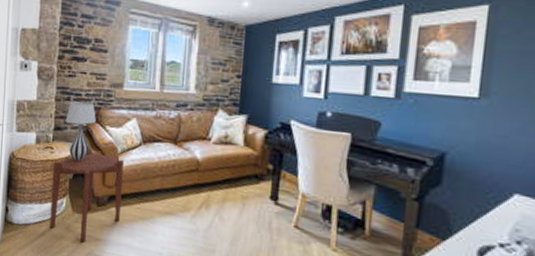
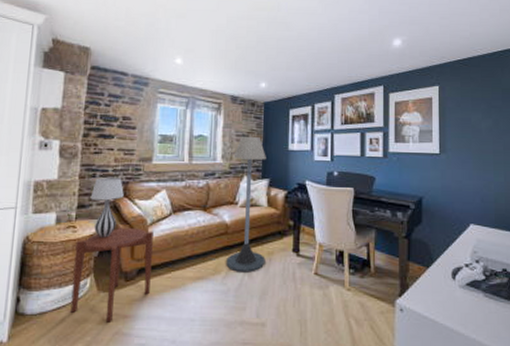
floor lamp: none [196,64,245,215] -> present [226,136,266,272]

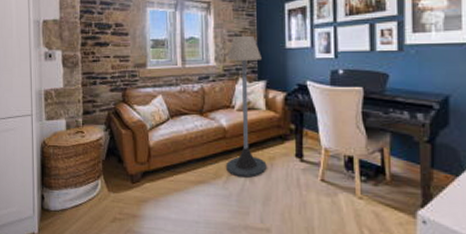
side table: present [70,227,154,322] -> none [85,132,155,221]
table lamp: present [90,177,124,238] -> none [93,84,123,142]

